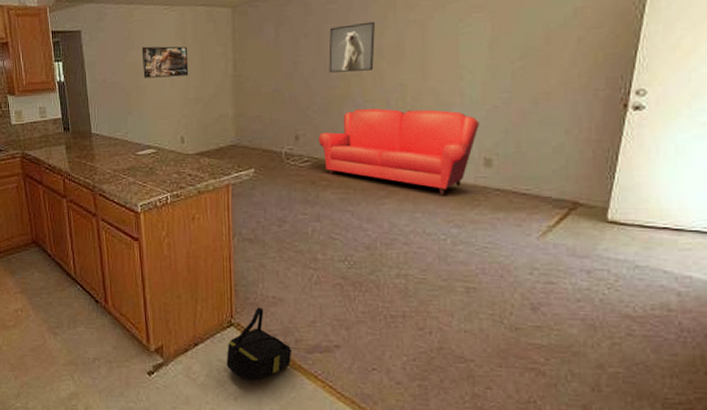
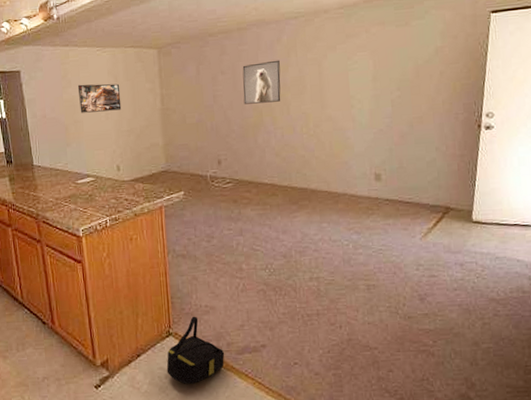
sofa: present [318,108,480,195] -> none [237,134,369,207]

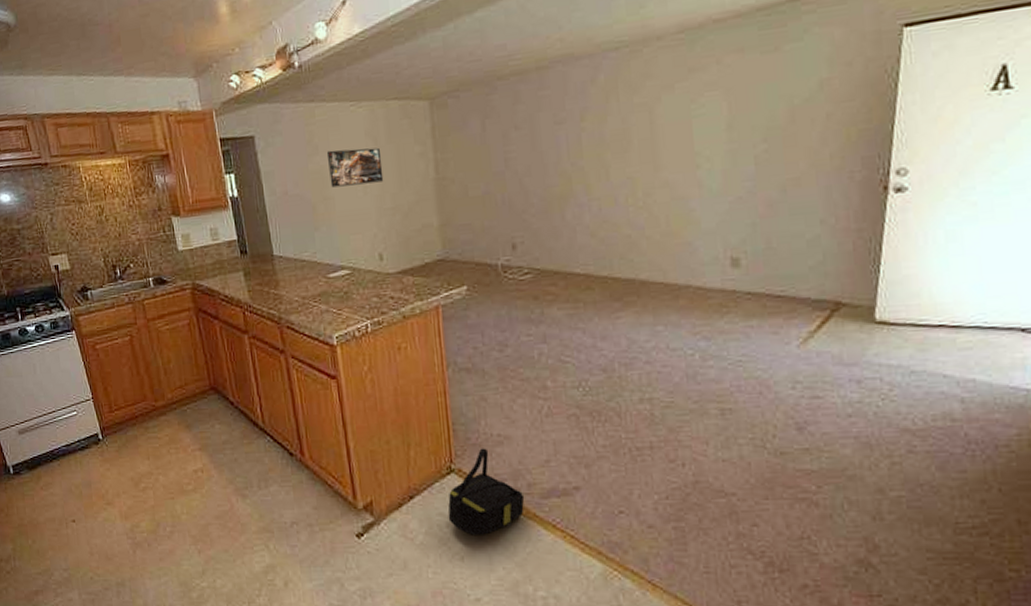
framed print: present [242,60,281,105] -> none [543,107,598,169]

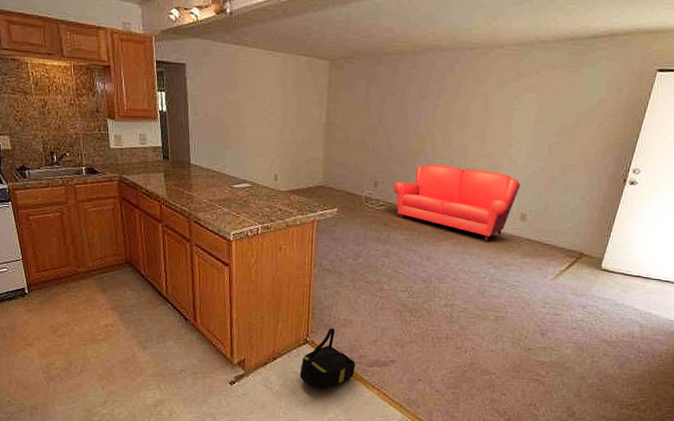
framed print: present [326,147,384,188] -> none [243,87,287,119]
sofa: none [538,205,723,303] -> present [393,163,521,241]

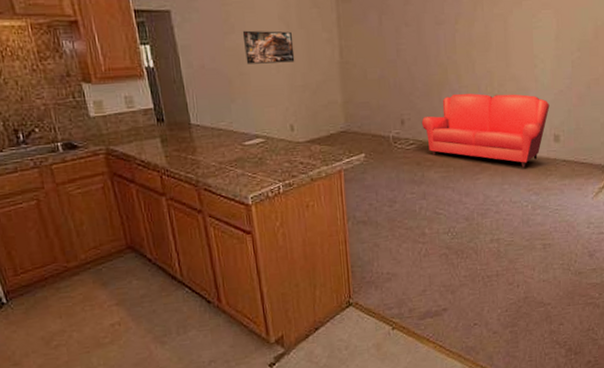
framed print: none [243,87,287,119] -> present [242,30,295,64]
backpack: present [299,328,356,389] -> none [346,284,407,354]

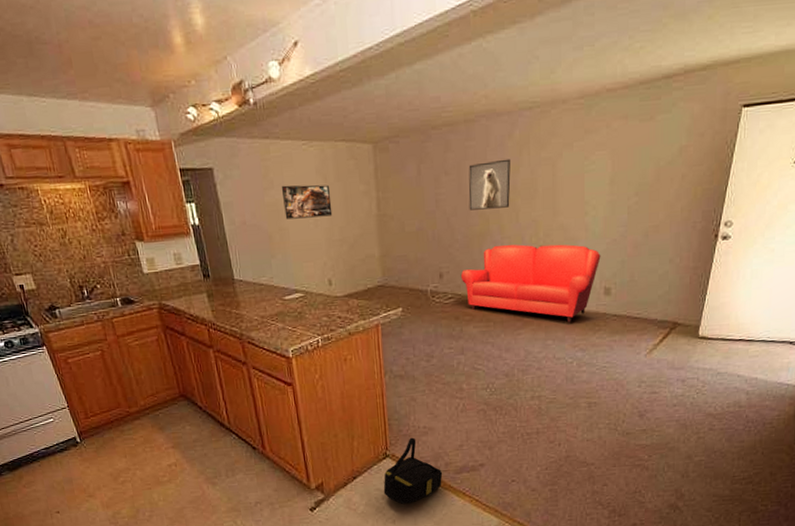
backpack: none [346,284,407,354] -> present [383,437,443,504]
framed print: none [427,13,467,60] -> present [468,159,511,211]

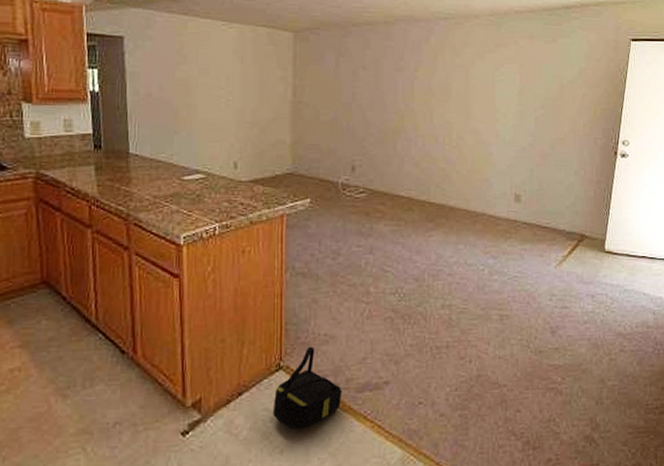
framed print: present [281,184,333,220] -> none [194,62,246,97]
sofa: present [460,244,601,323] -> none [373,142,511,228]
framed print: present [468,159,511,211] -> none [385,61,426,107]

